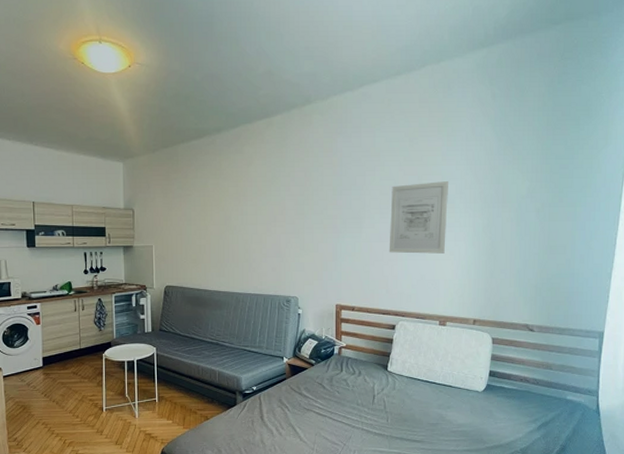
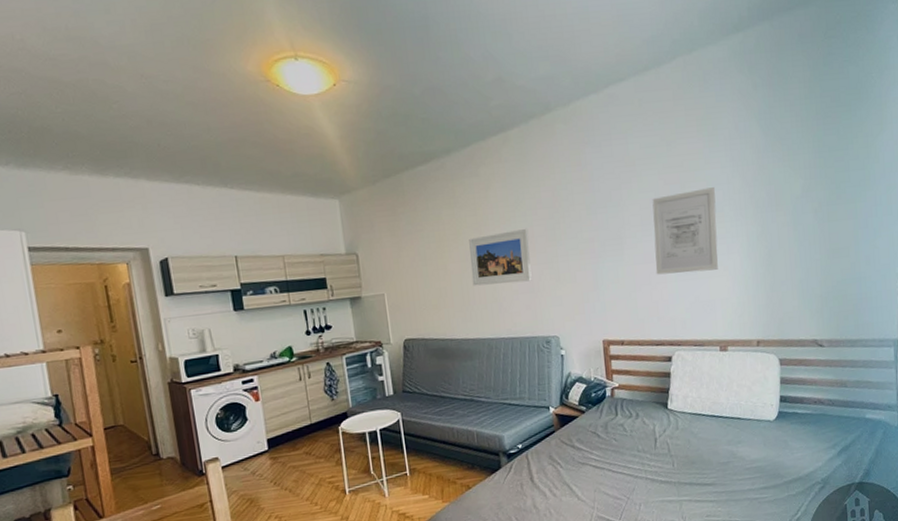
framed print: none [228,201,281,248] -> present [469,228,532,286]

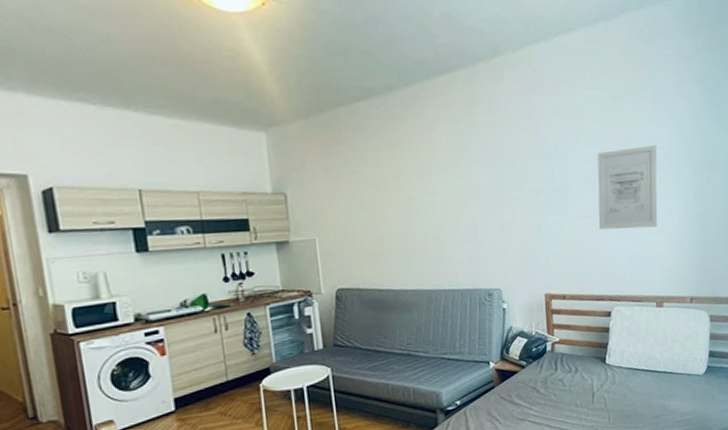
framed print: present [469,228,532,286] -> none [410,175,476,234]

